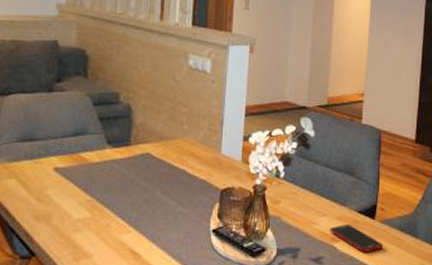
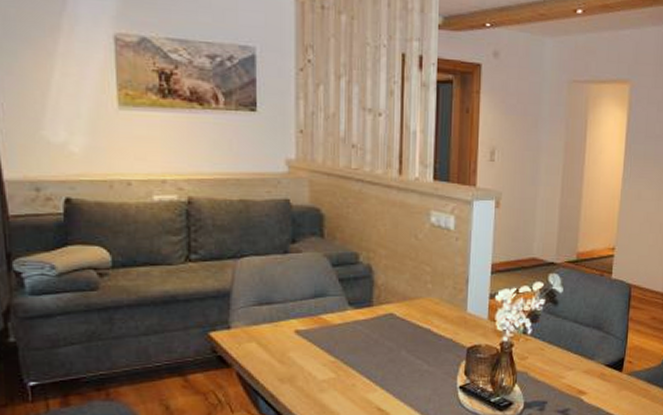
cell phone: present [330,225,383,252] -> none [577,378,629,403]

